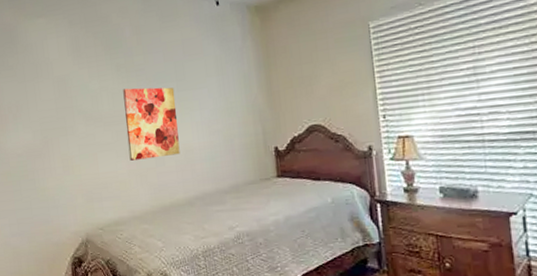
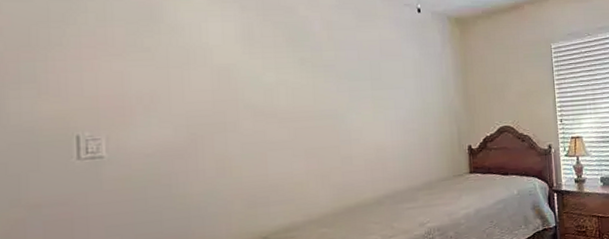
wall art: present [123,87,180,161] -> none [306,83,371,160]

